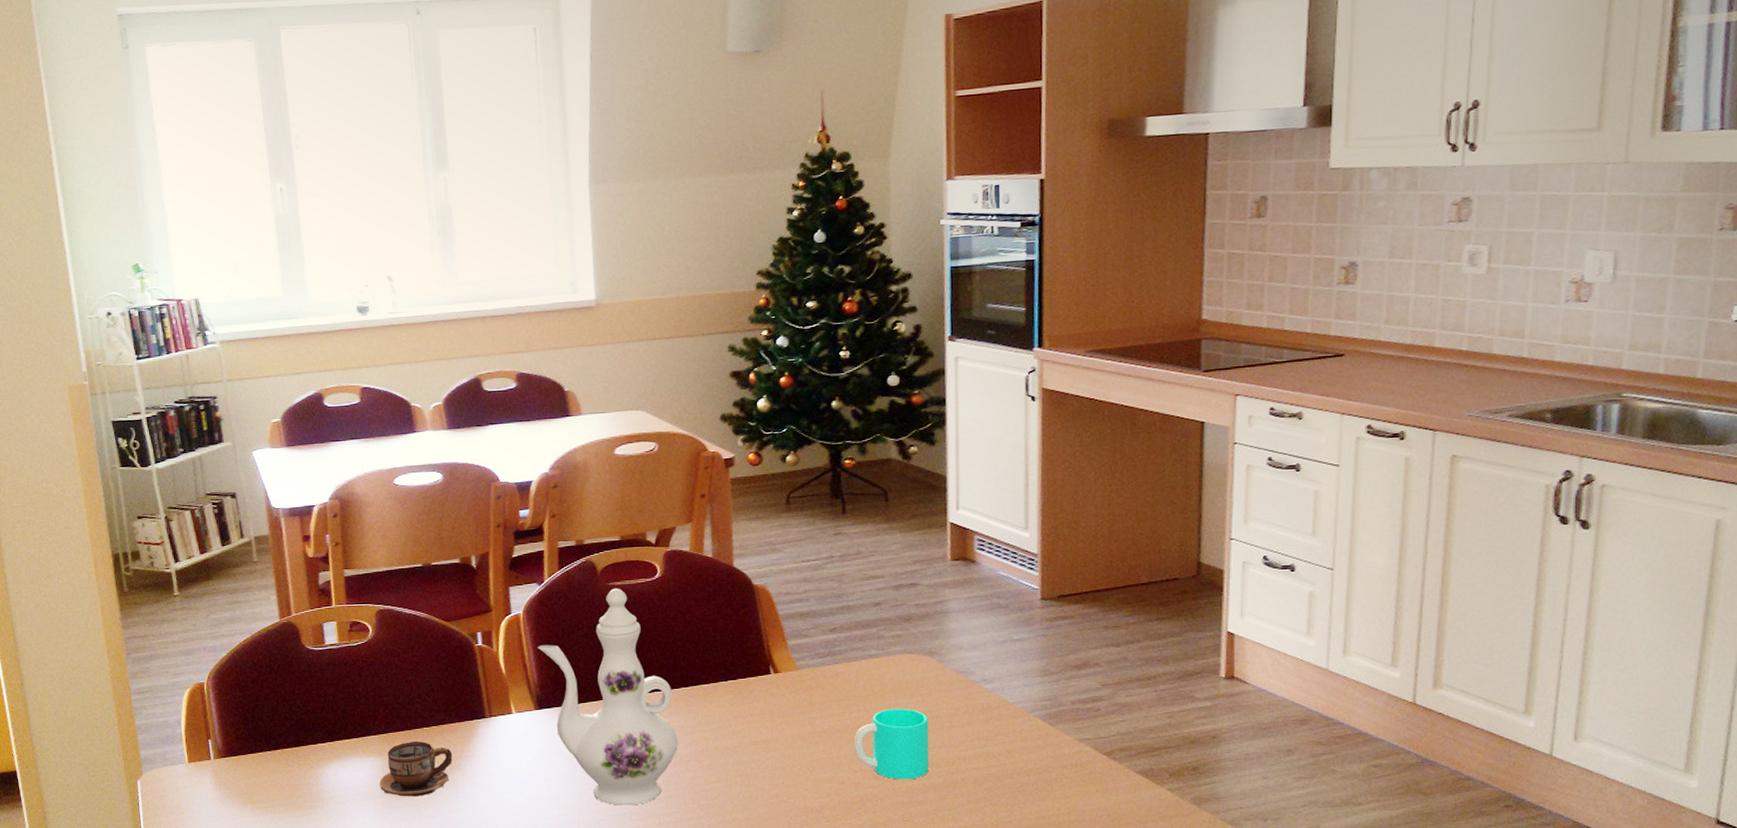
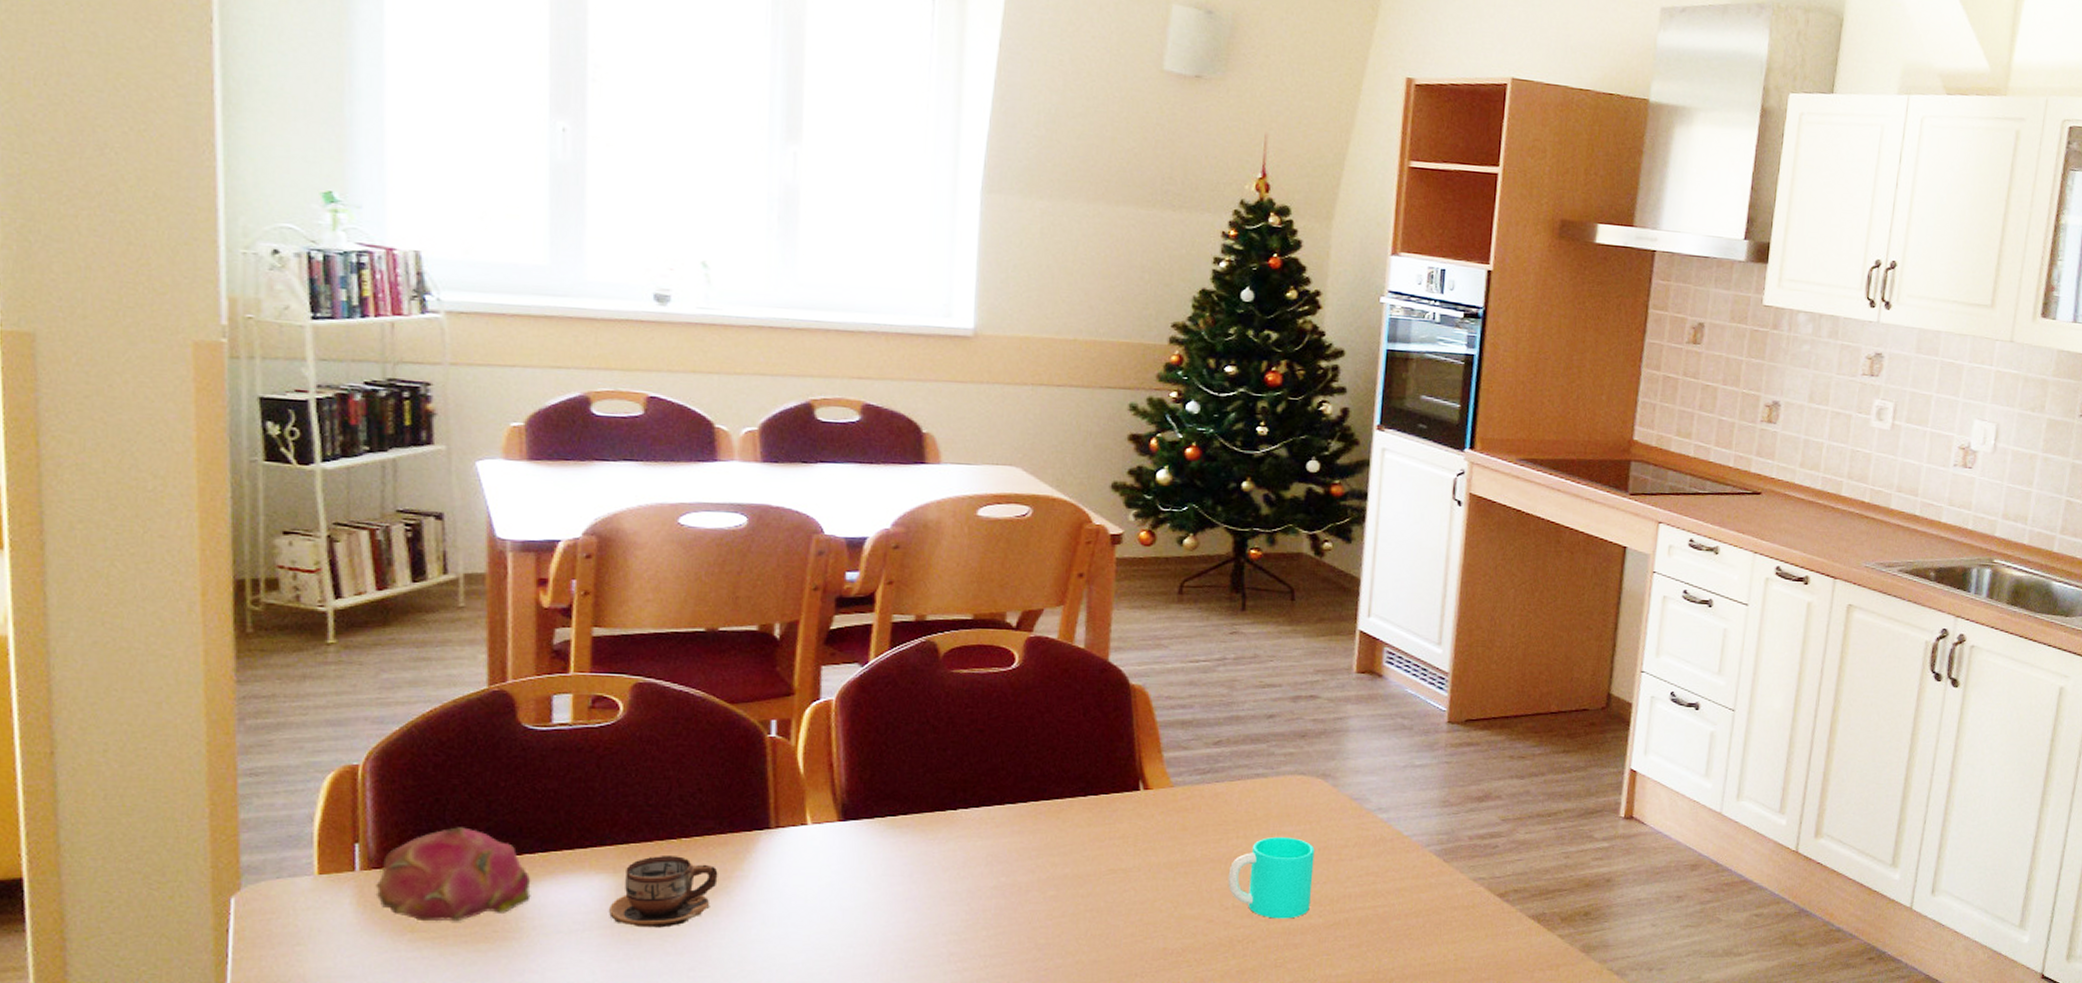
fruit: none [225,725,326,796] -> present [375,827,531,922]
ewer: present [538,588,678,806] -> none [851,677,1019,944]

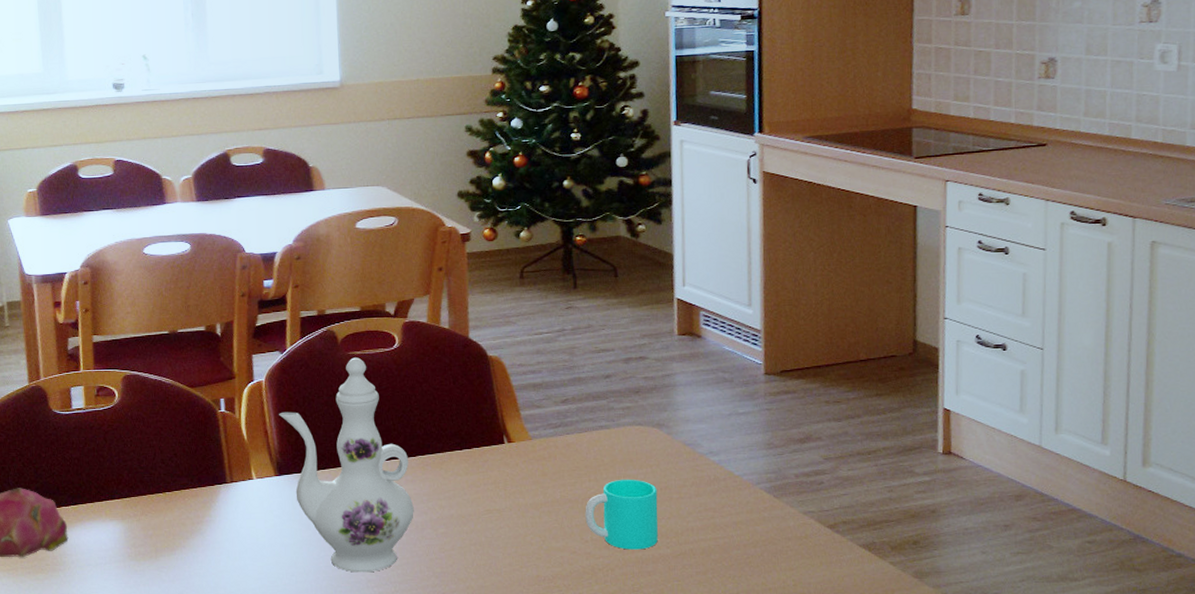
cup: present [609,856,718,928] -> none [121,506,194,561]
ewer: none [851,677,1019,944] -> present [279,357,414,573]

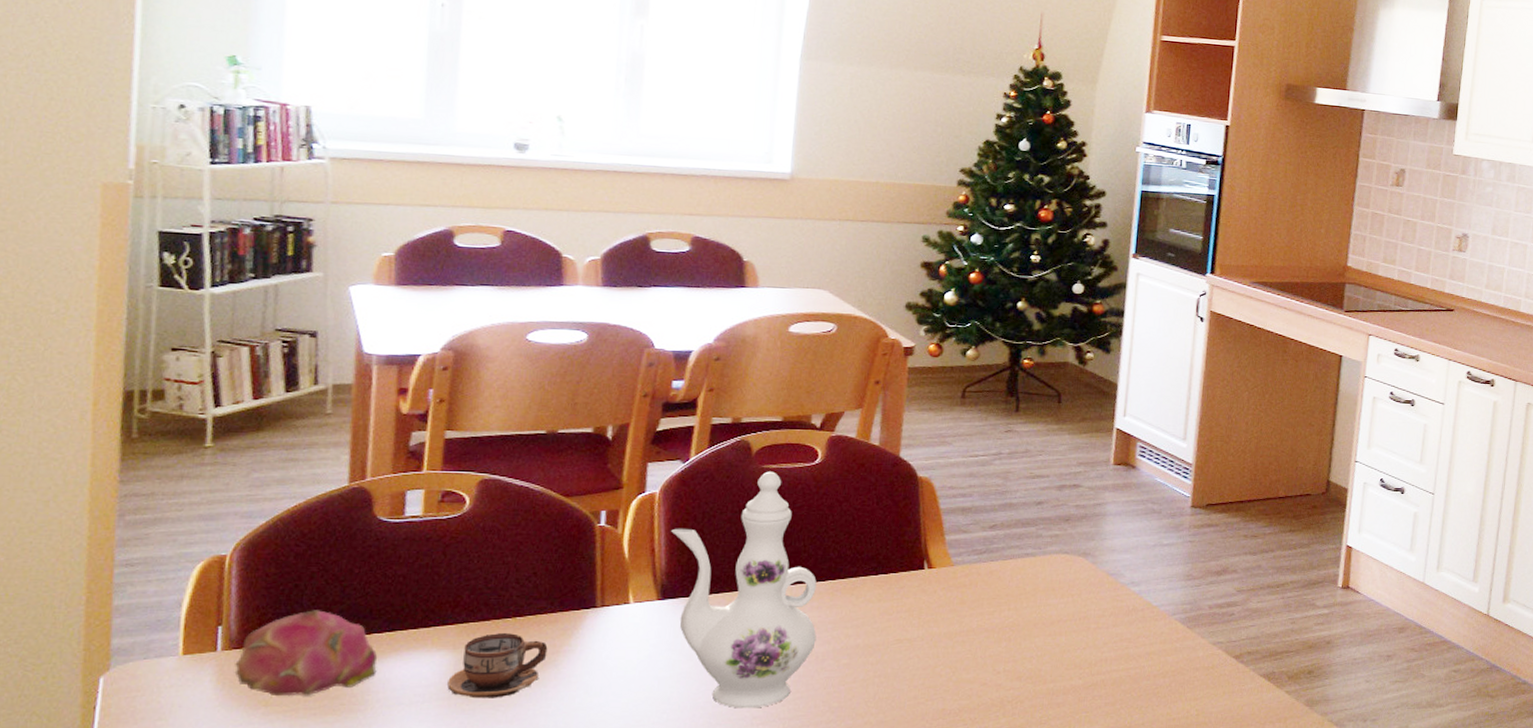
cup: none [121,506,194,561] -> present [447,633,548,699]
cup: present [585,479,659,550] -> none [1000,608,1076,681]

